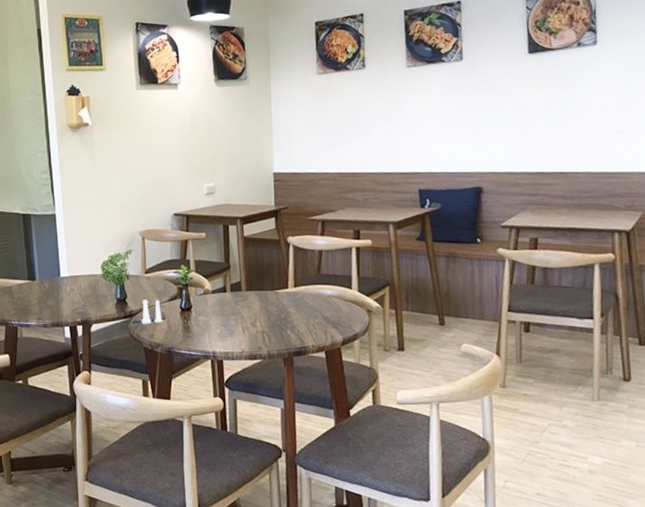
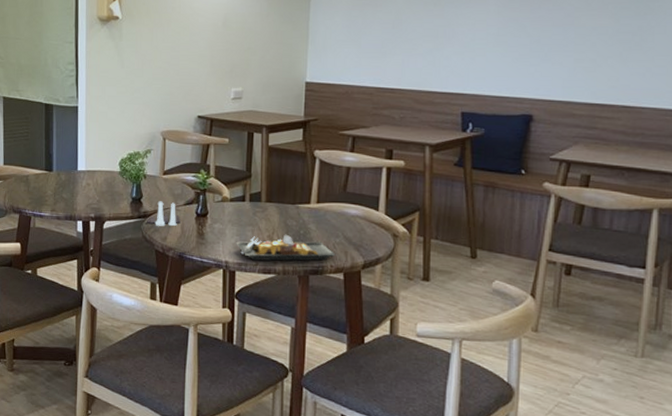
plate: none [221,320,316,349] -> present [236,234,336,261]

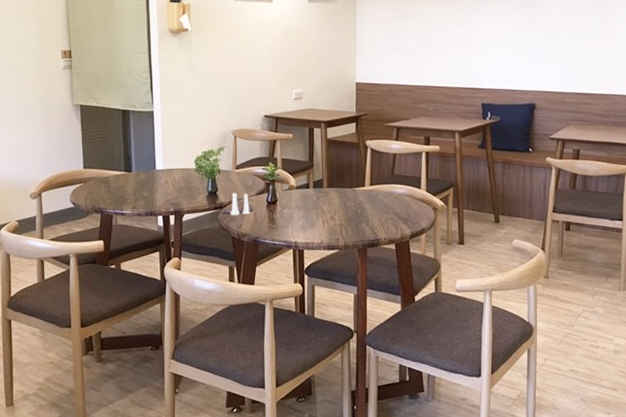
plate: present [236,234,336,261] -> none [303,214,388,240]

